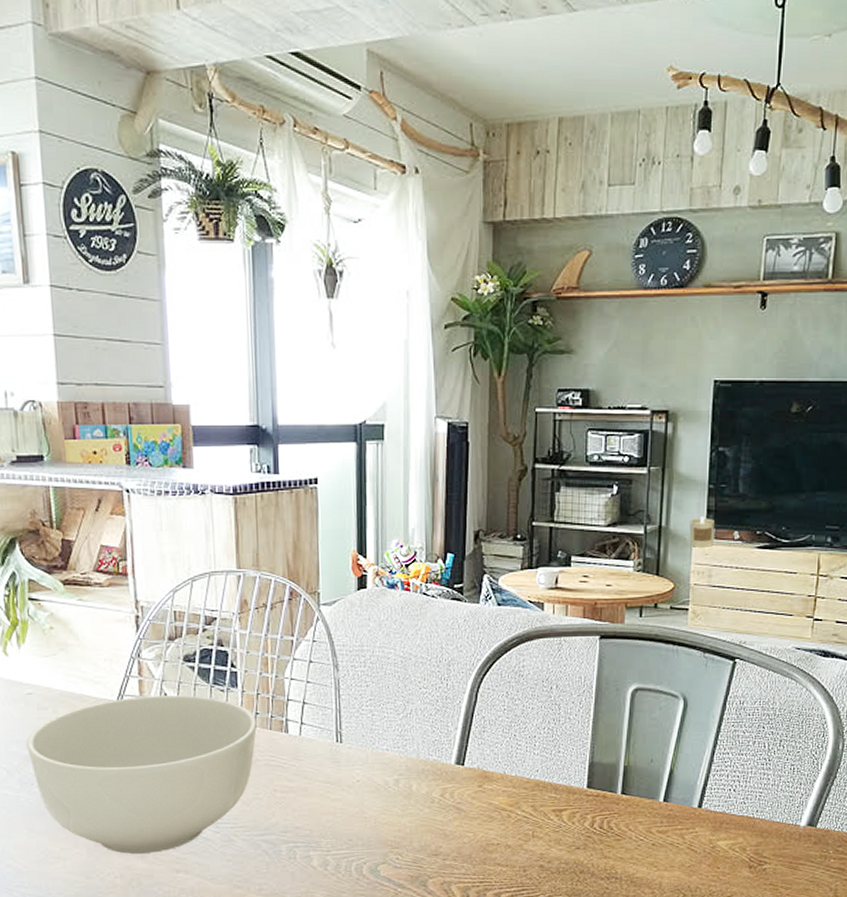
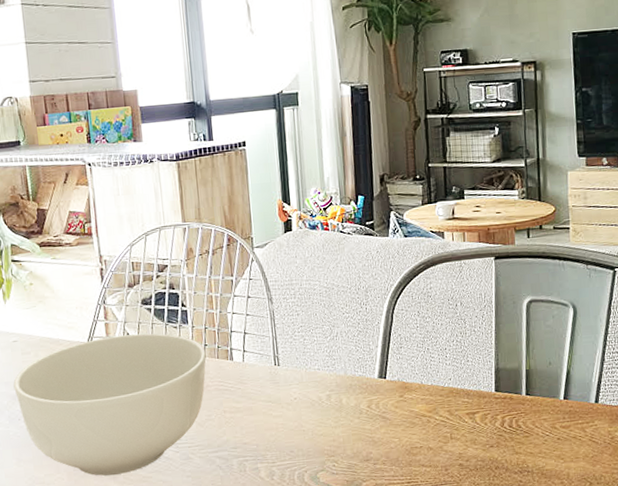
candle: present [689,516,714,549] -> none [563,147,586,175]

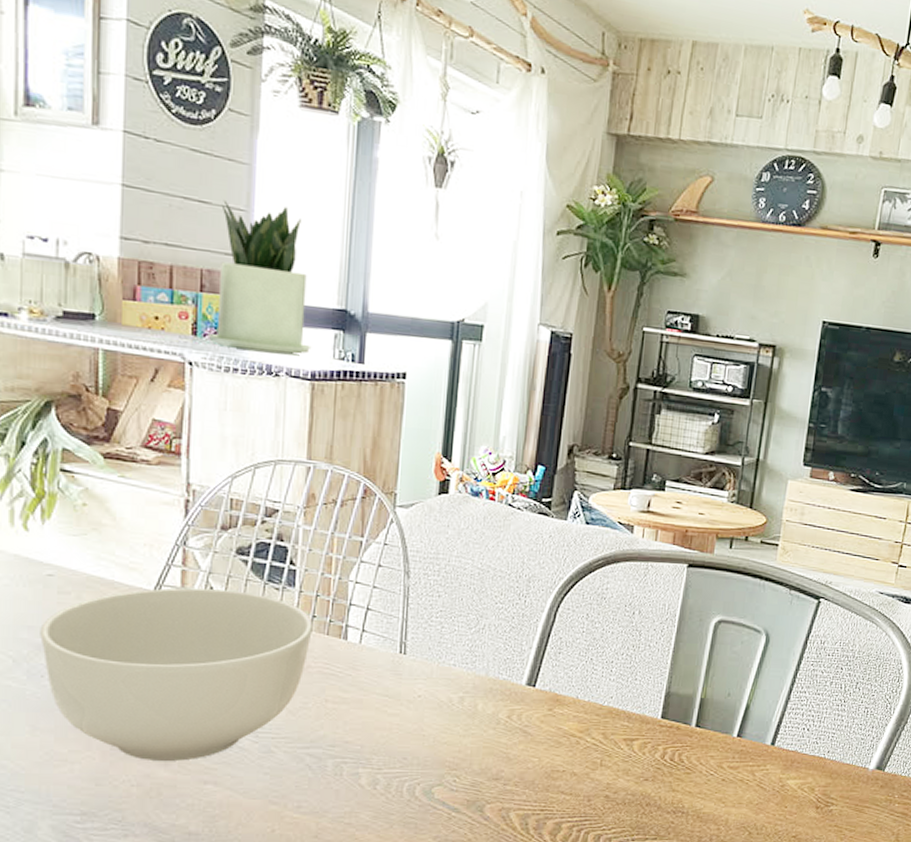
planter: none [94,33,173,147] -> present [207,200,312,355]

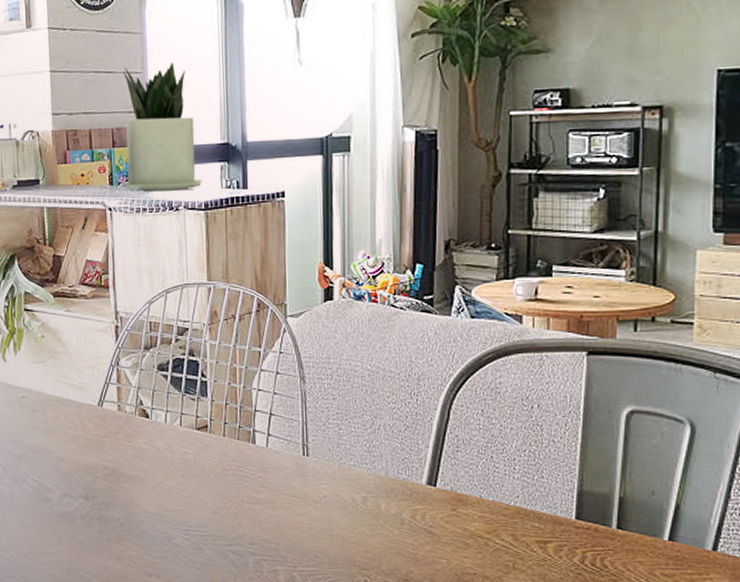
bowl: present [40,588,314,762] -> none [19,402,227,556]

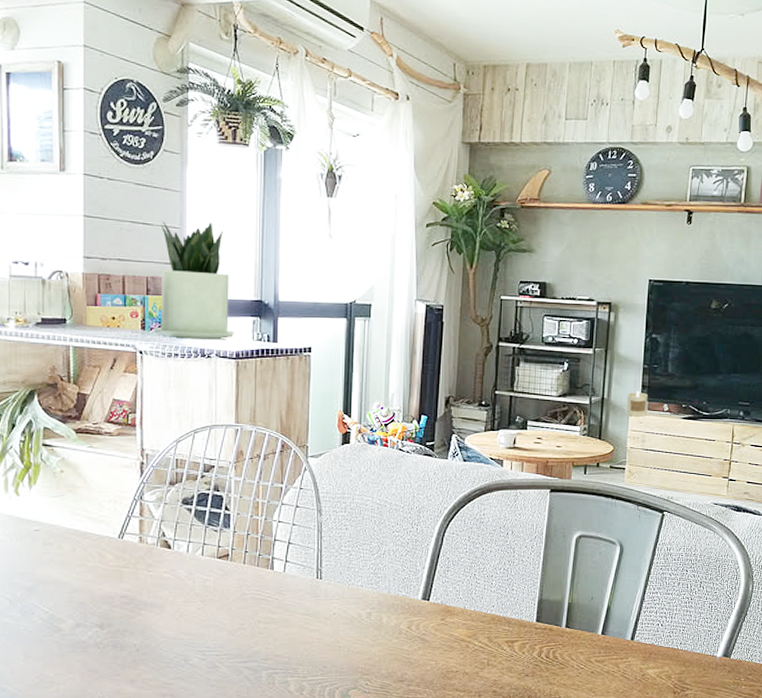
candle: none [692,220,723,256] -> present [627,391,648,418]

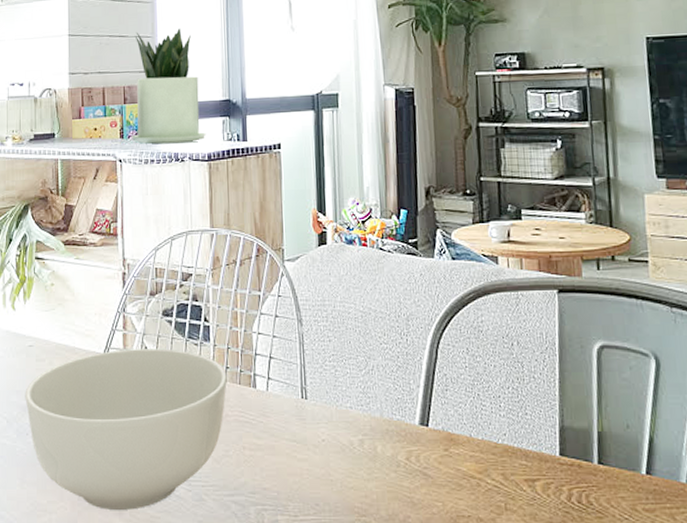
bowl: none [30,534,247,680] -> present [25,348,228,511]
candle: present [627,391,648,418] -> none [638,167,667,199]

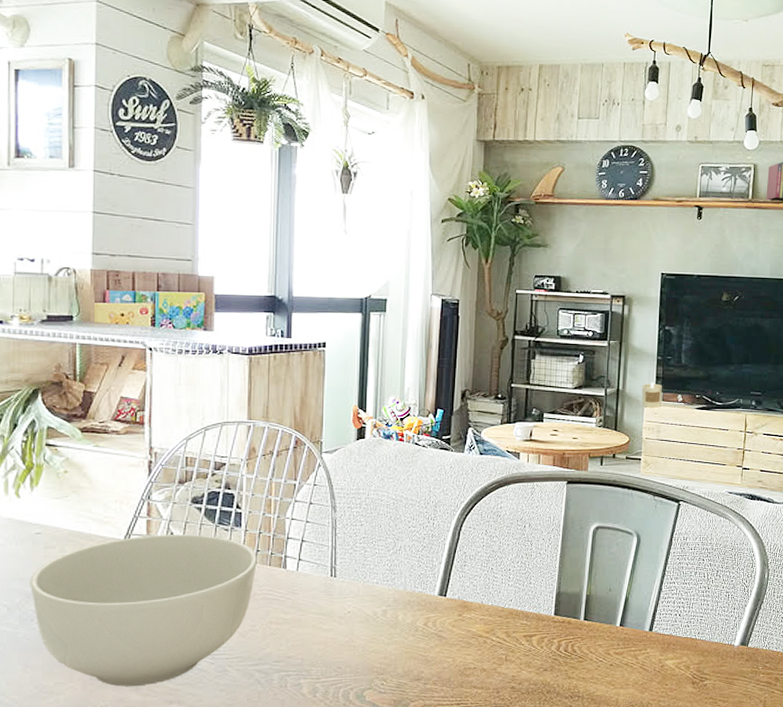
planter: present [131,28,207,144] -> none [164,218,248,336]
candle: none [638,167,667,199] -> present [642,382,662,409]

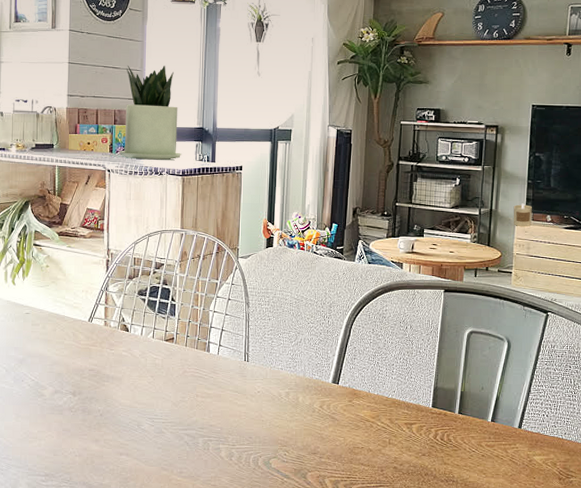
bowl: present [30,534,259,687] -> none [21,319,188,439]
planter: none [164,218,248,336] -> present [119,65,182,160]

